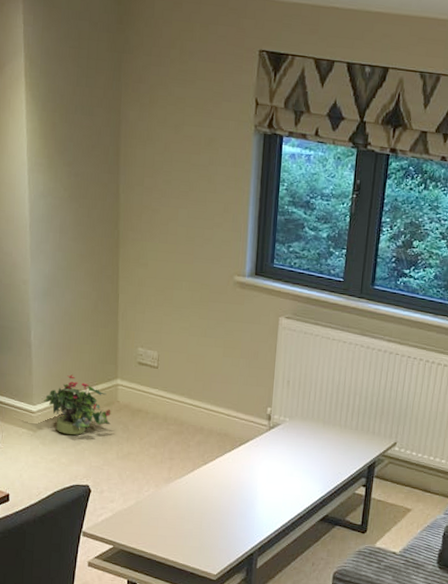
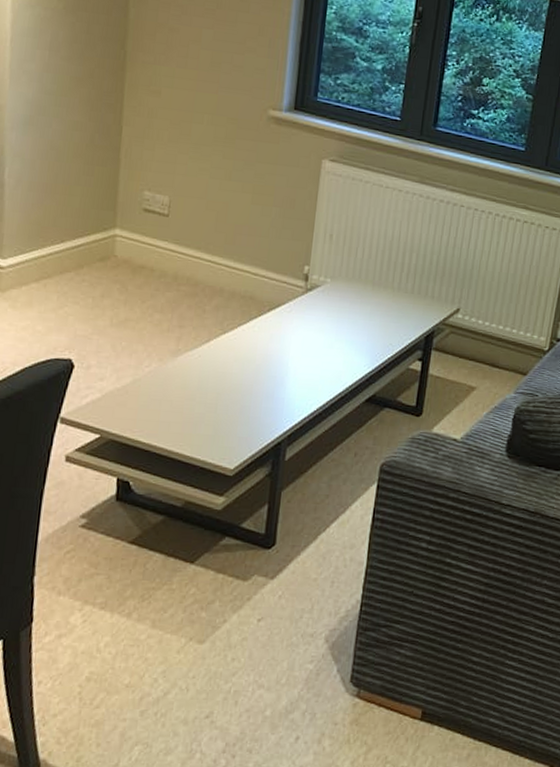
potted plant: present [44,374,111,435] -> none [17,221,106,297]

